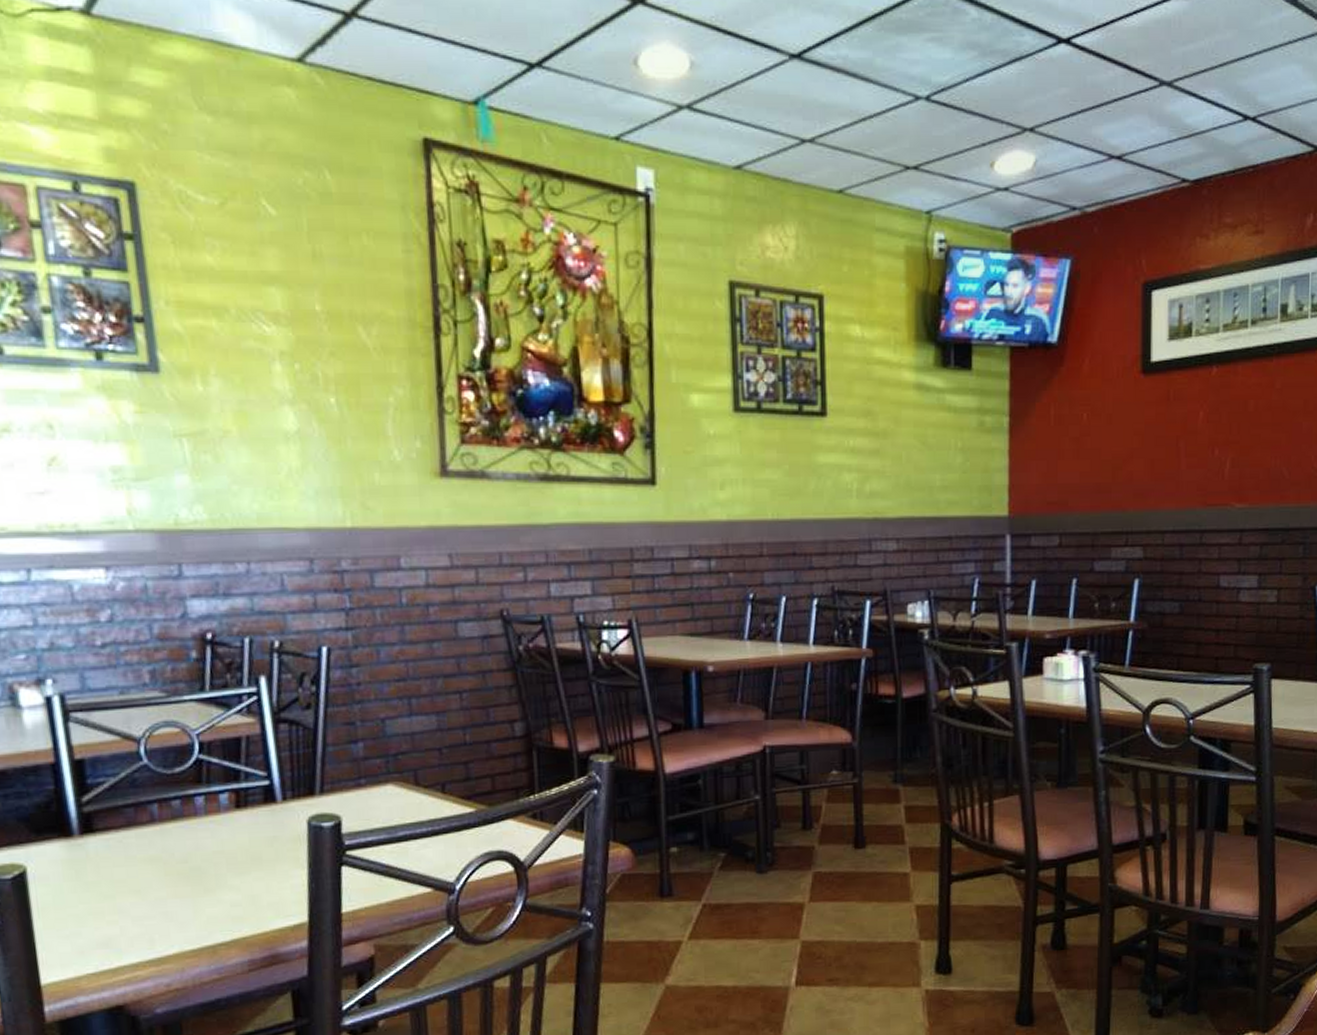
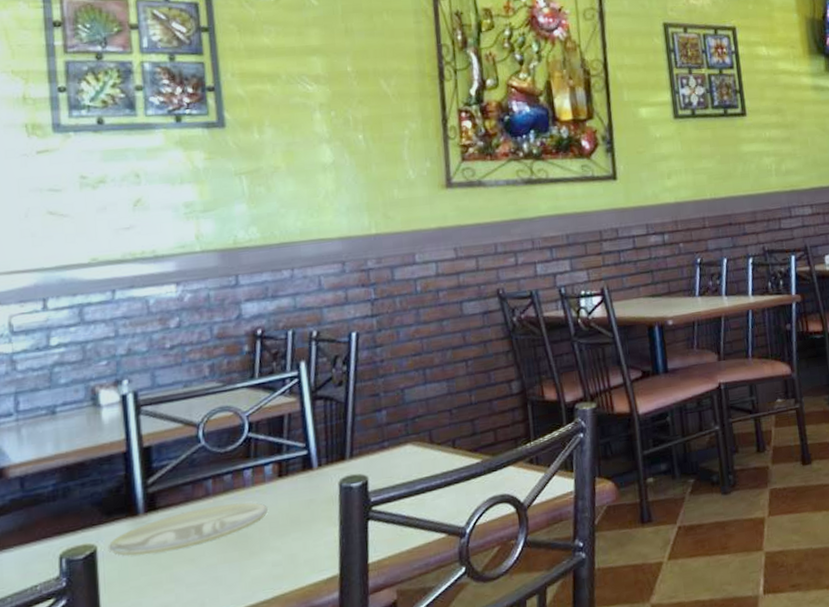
plate: none [39,833,224,881] -> present [108,502,268,556]

